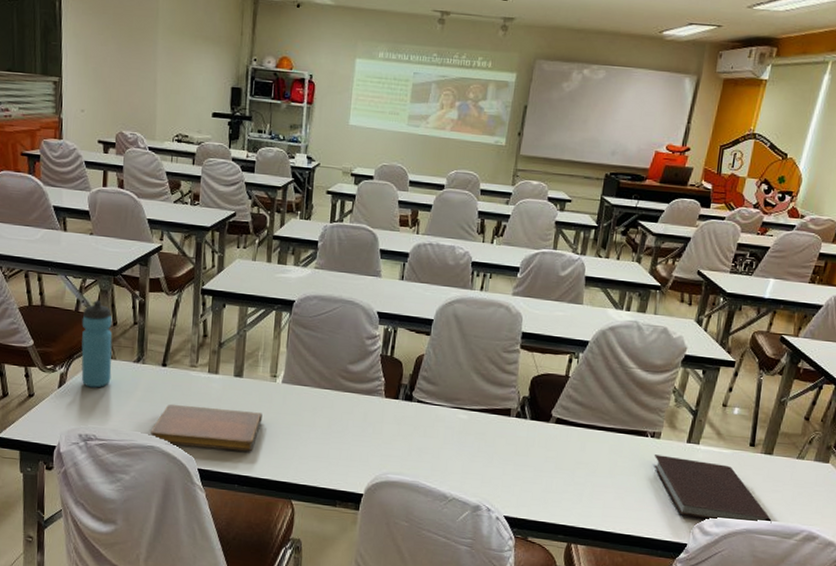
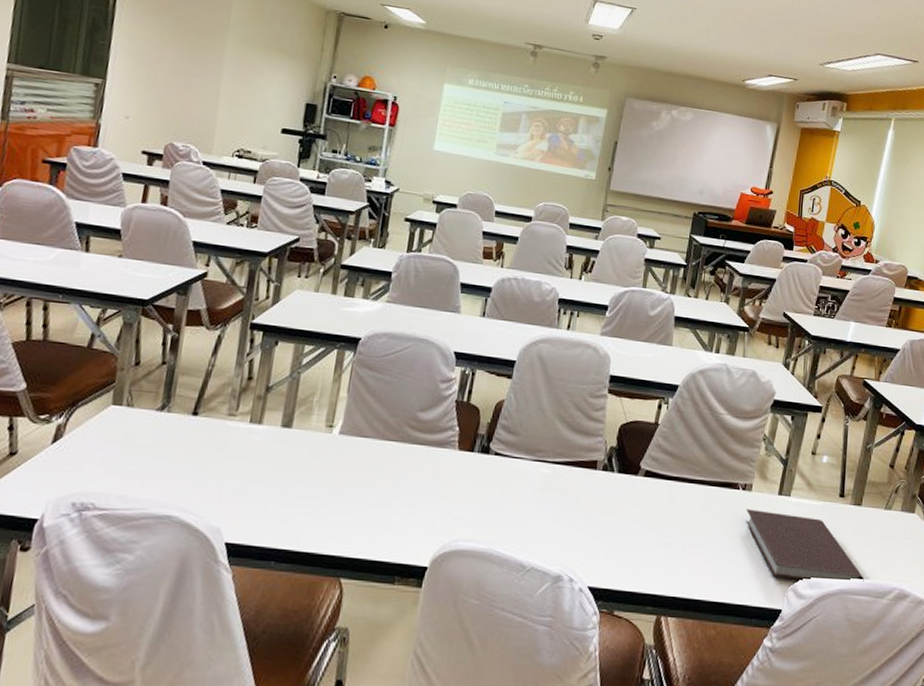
water bottle: present [81,300,112,388] -> none [84,335,135,443]
notebook: present [150,404,262,452] -> none [167,461,313,520]

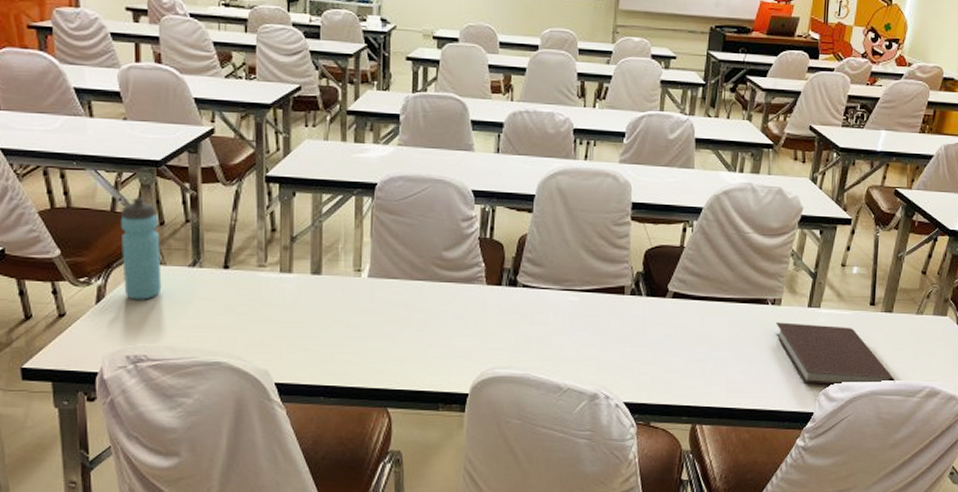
water bottle: none [84,335,135,443] -> present [120,197,162,300]

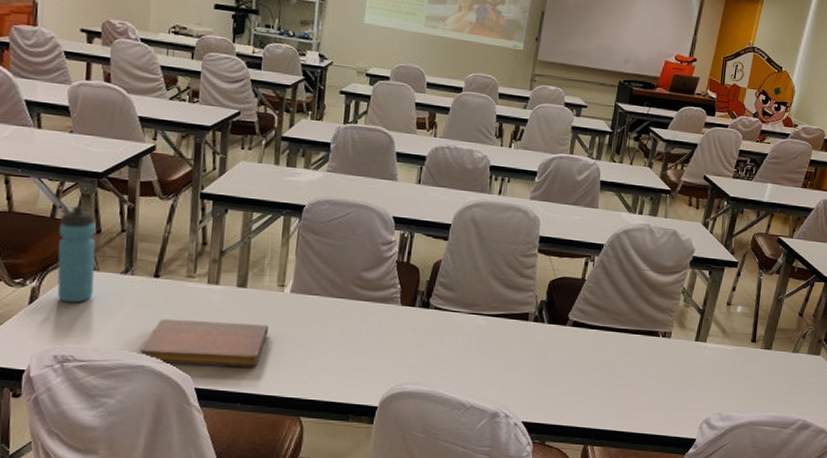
notebook: none [215,311,347,359] -> present [140,318,269,368]
notebook: present [775,322,895,386] -> none [665,354,771,415]

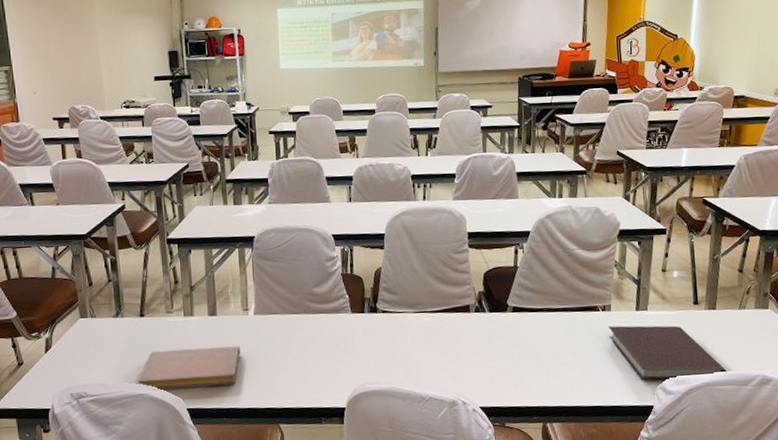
water bottle: present [57,205,96,303] -> none [59,265,94,348]
notebook: none [665,354,771,415] -> present [608,325,727,381]

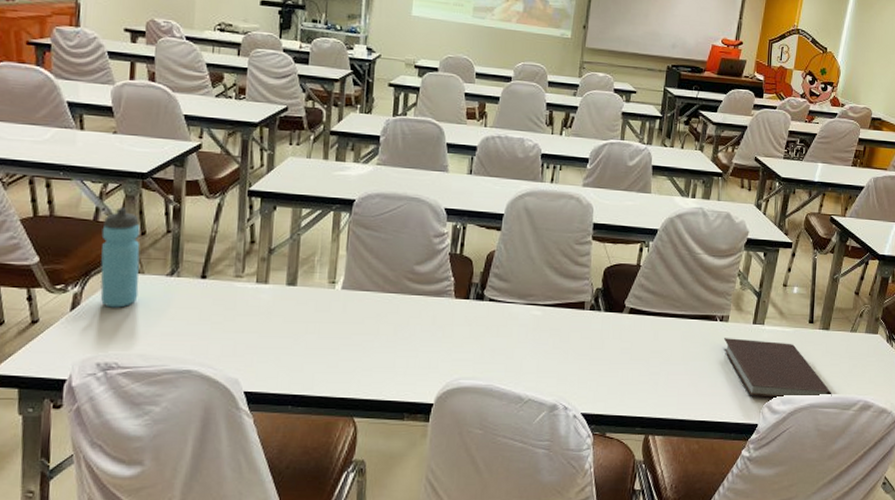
water bottle: none [59,265,94,348] -> present [100,207,140,308]
notebook: present [138,346,241,390] -> none [186,320,320,368]

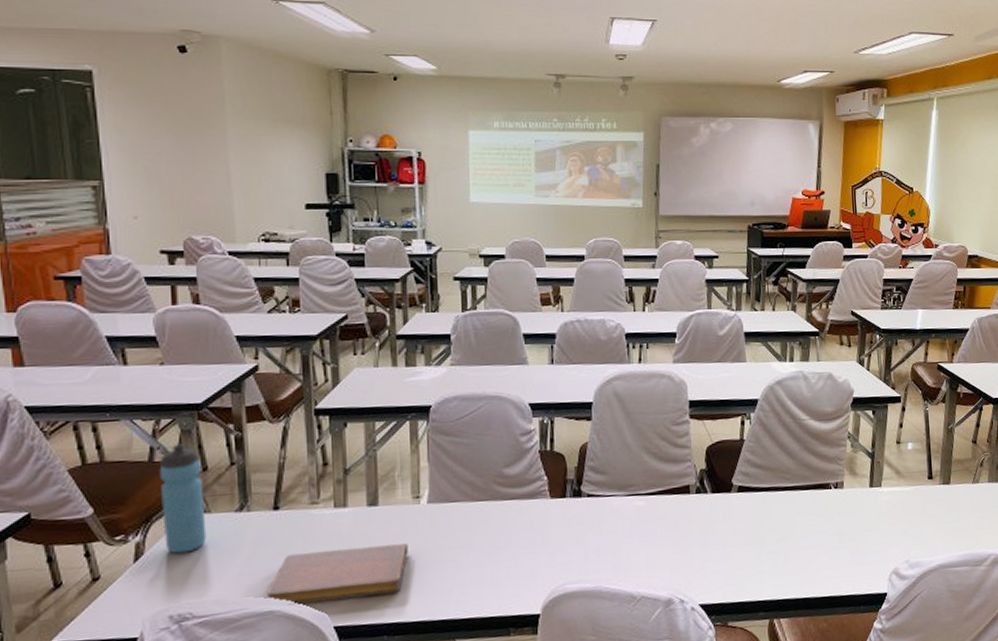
notebook: none [186,320,320,368] -> present [267,543,408,605]
notebook: present [723,338,832,399] -> none [840,503,961,566]

